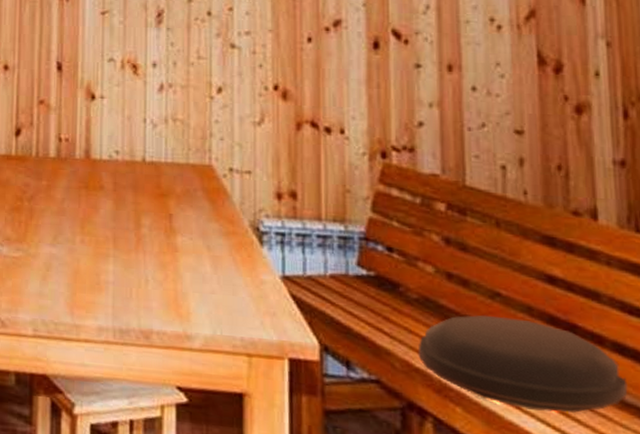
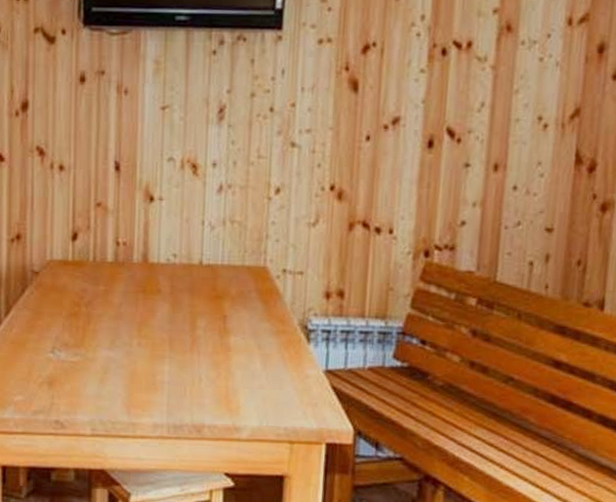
seat cushion: present [418,315,628,414] -> none [437,397,605,476]

